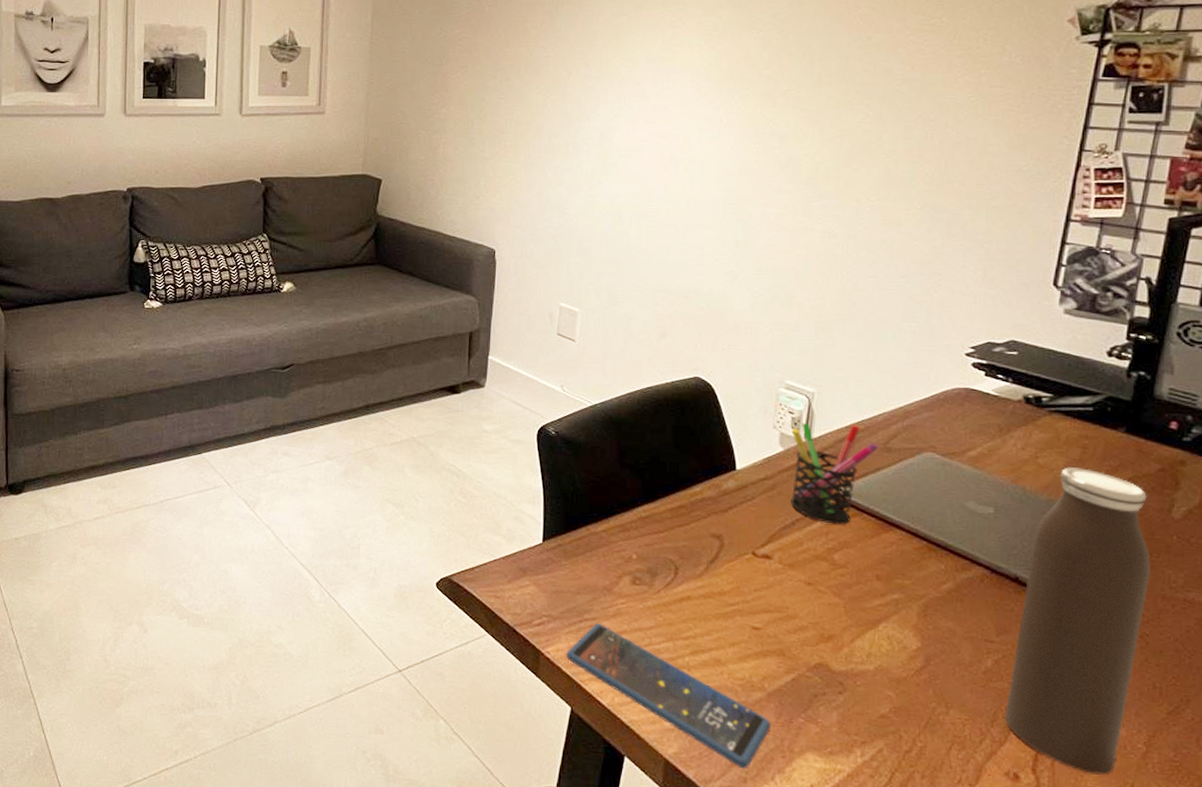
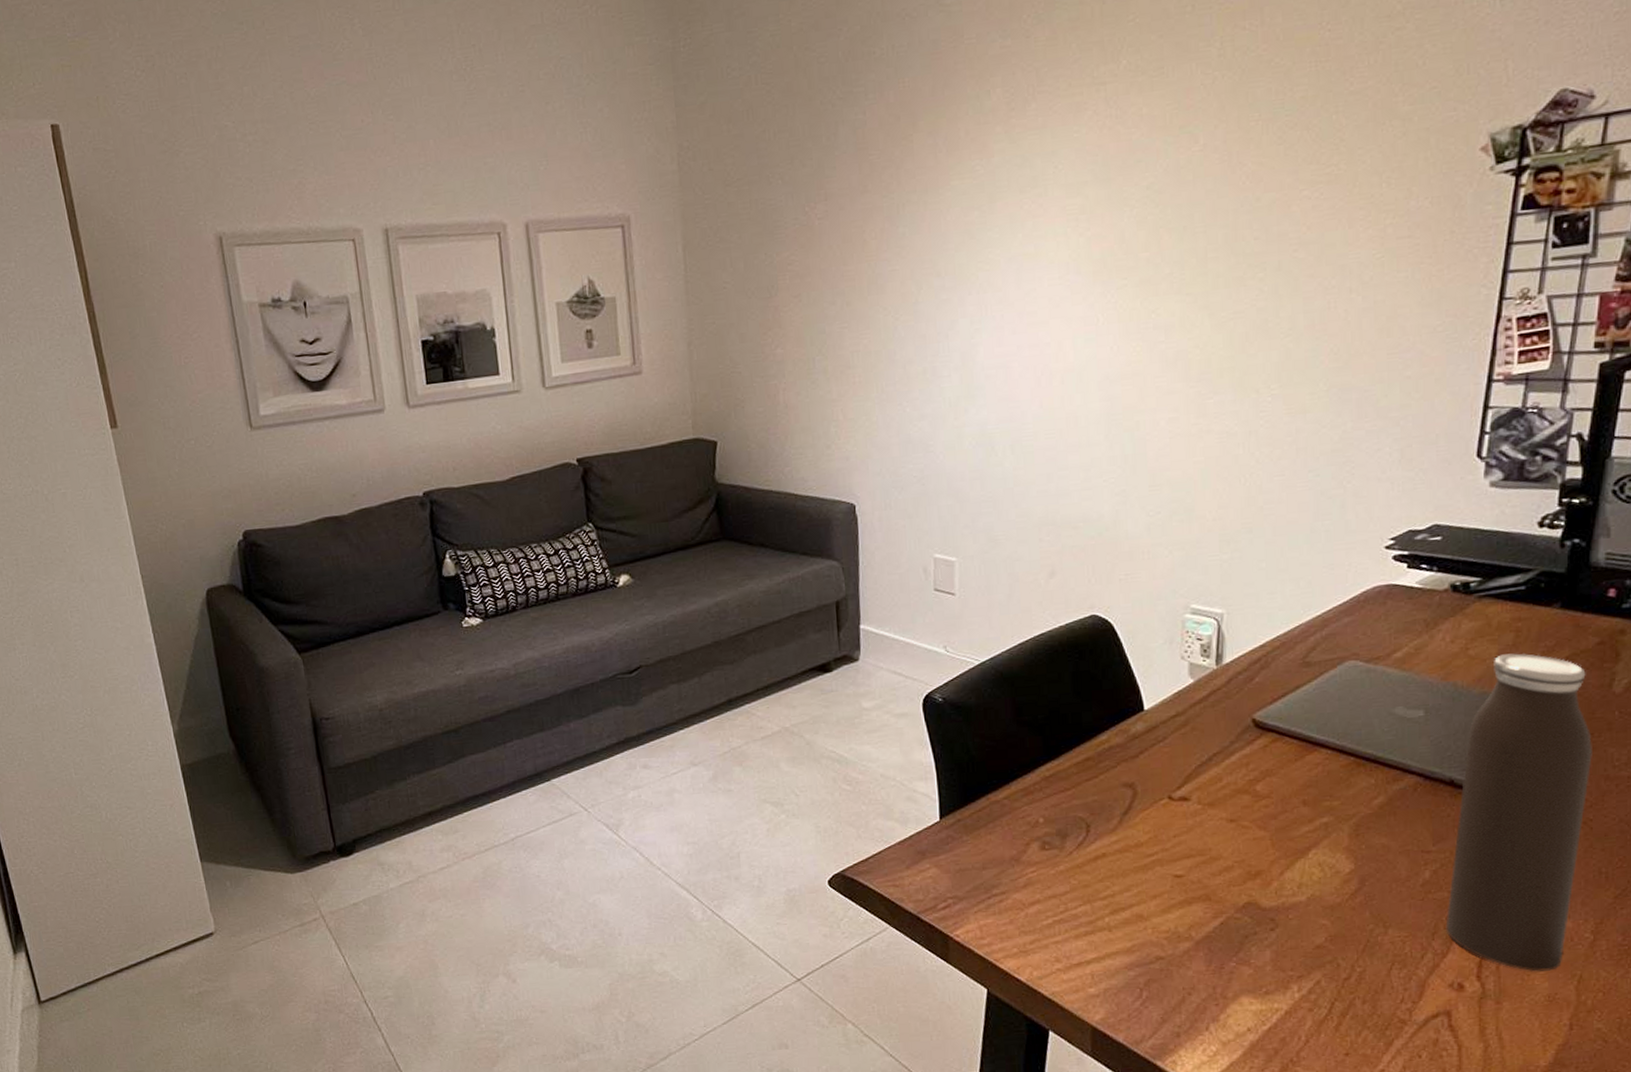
smartphone: present [565,623,772,769] -> none [976,897,1202,1024]
pen holder: present [791,423,879,525] -> none [1201,642,1297,754]

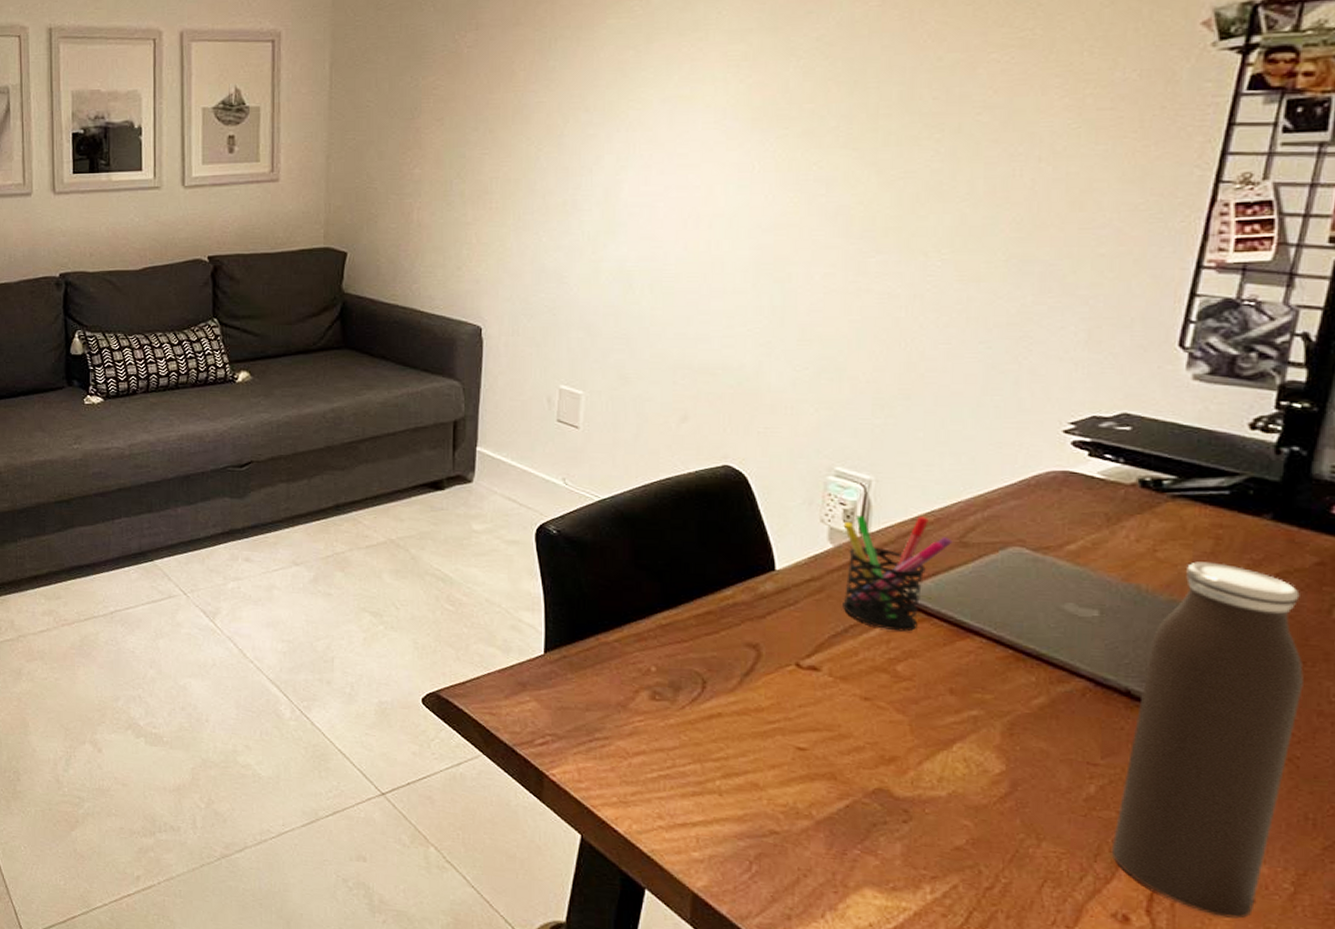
pen holder: none [1201,642,1297,754] -> present [843,516,953,632]

